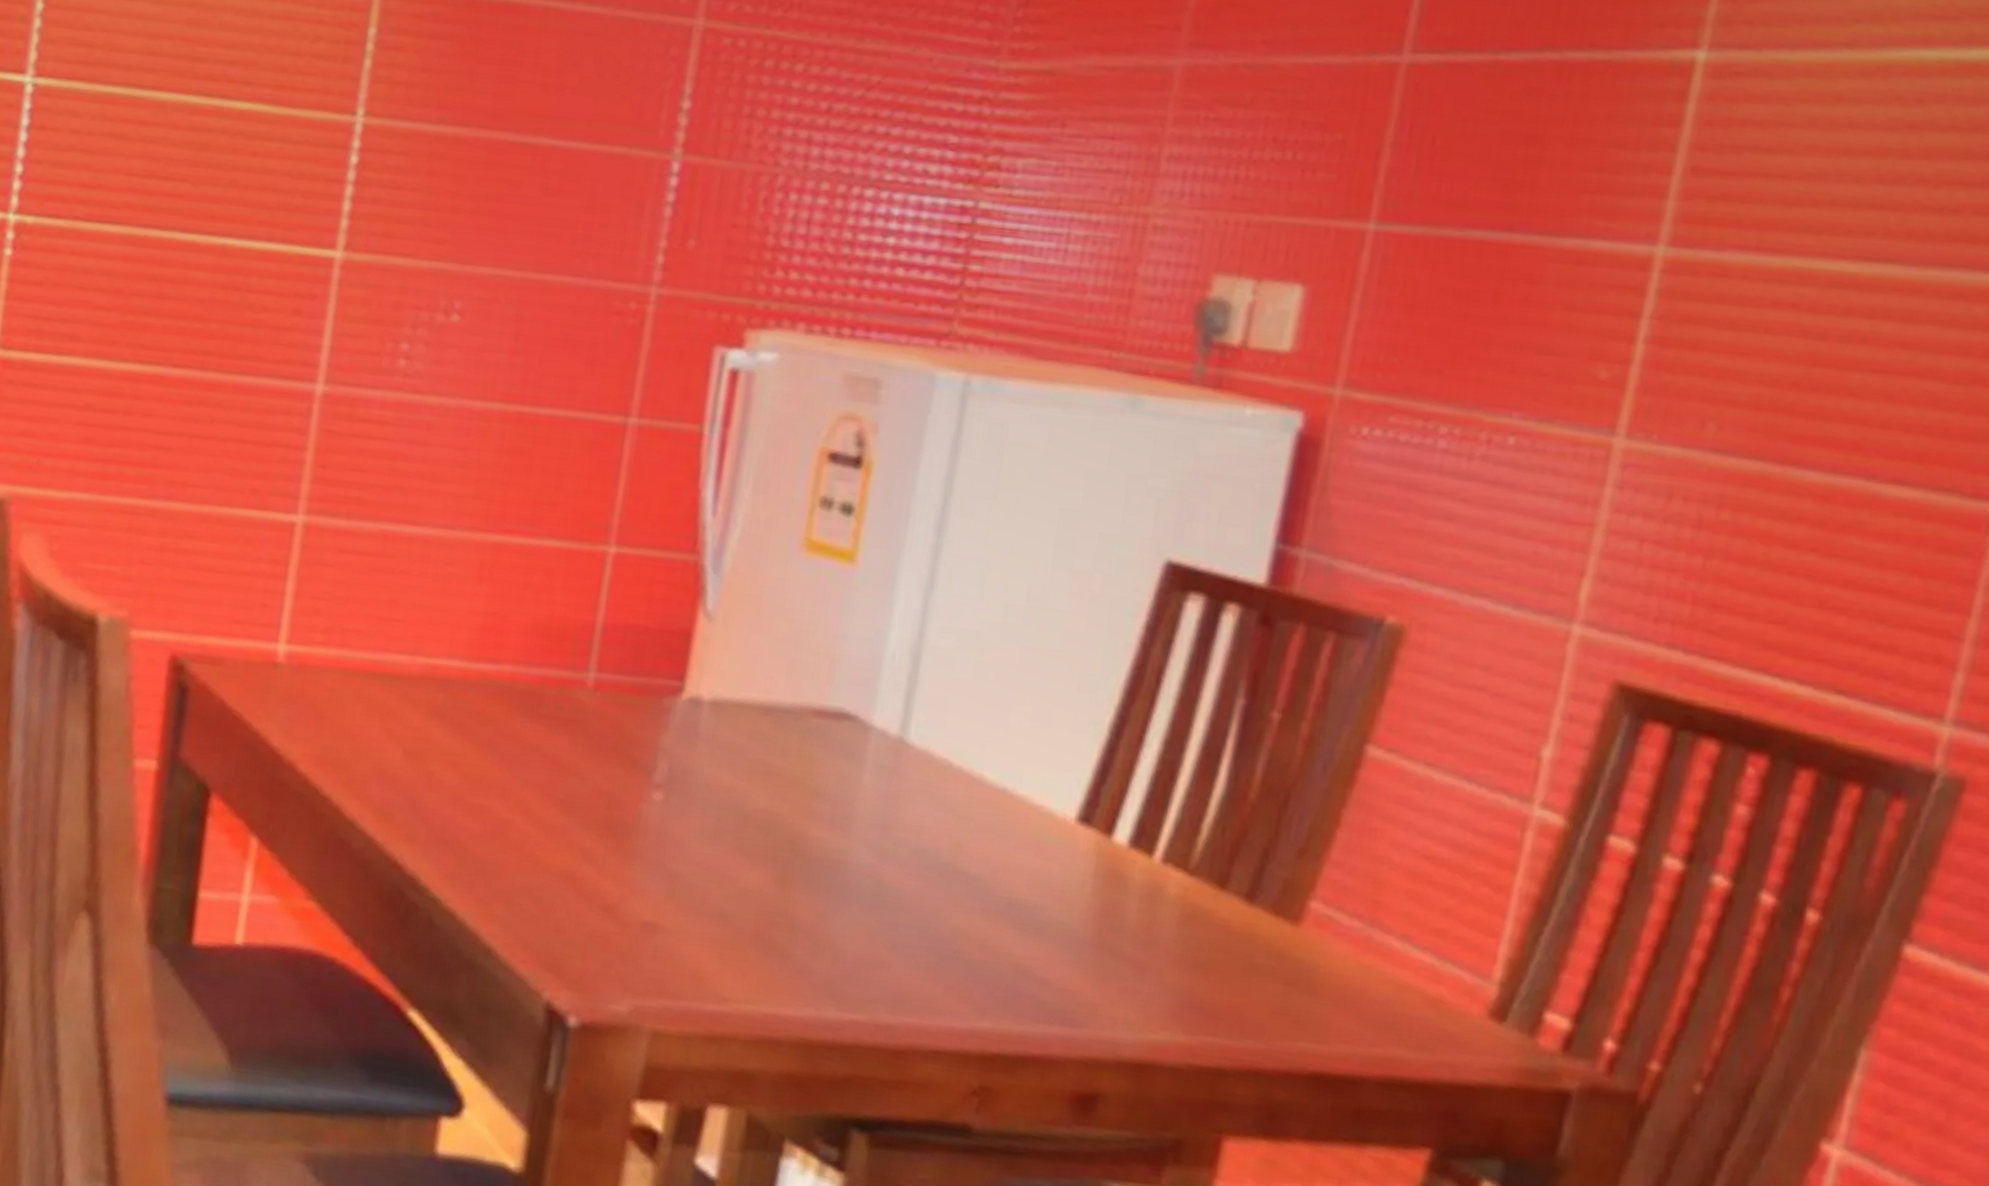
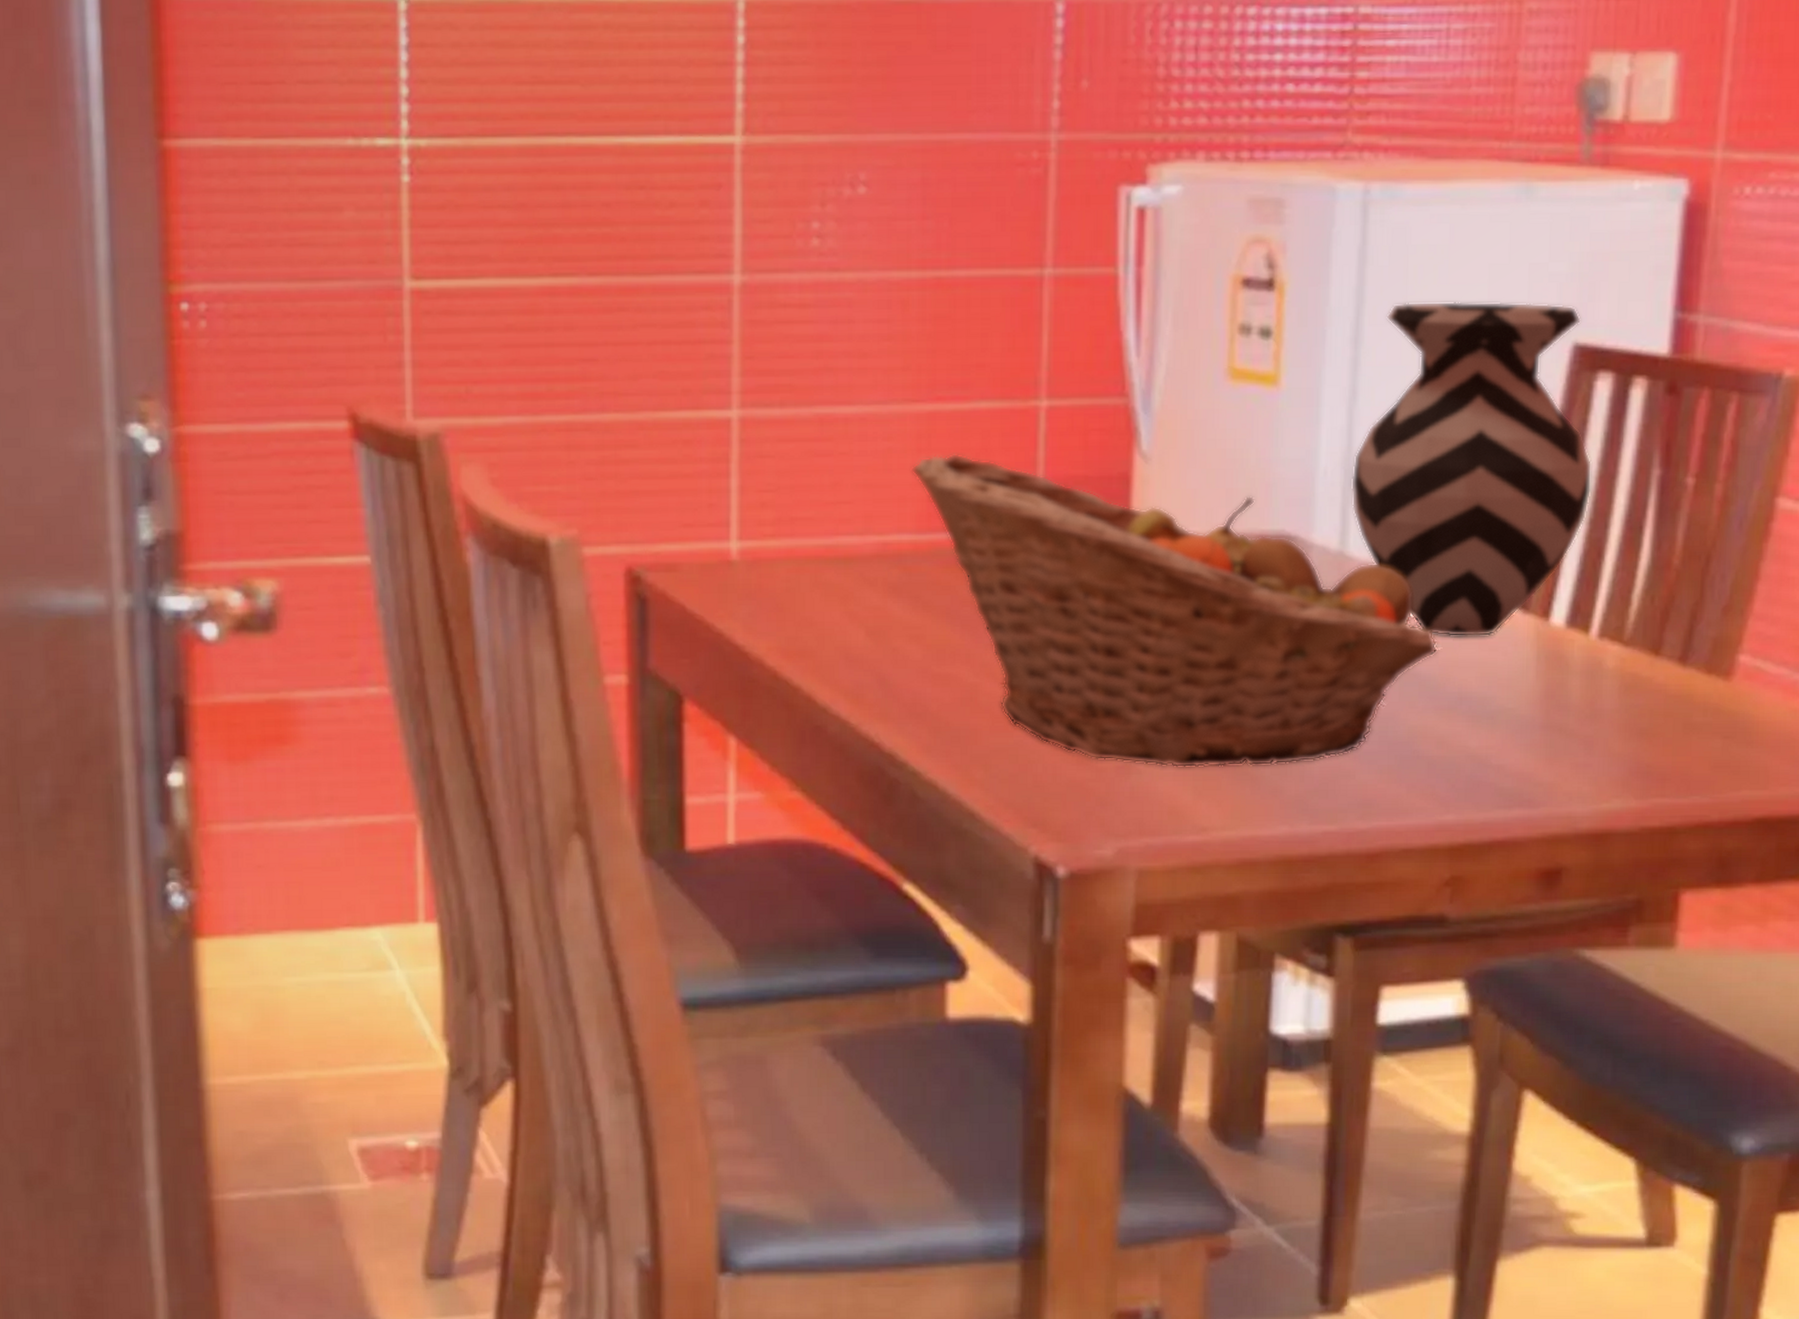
fruit basket: none [469,585,992,947] -> present [911,453,1438,768]
vase: none [916,497,1177,845] -> present [1350,301,1593,637]

